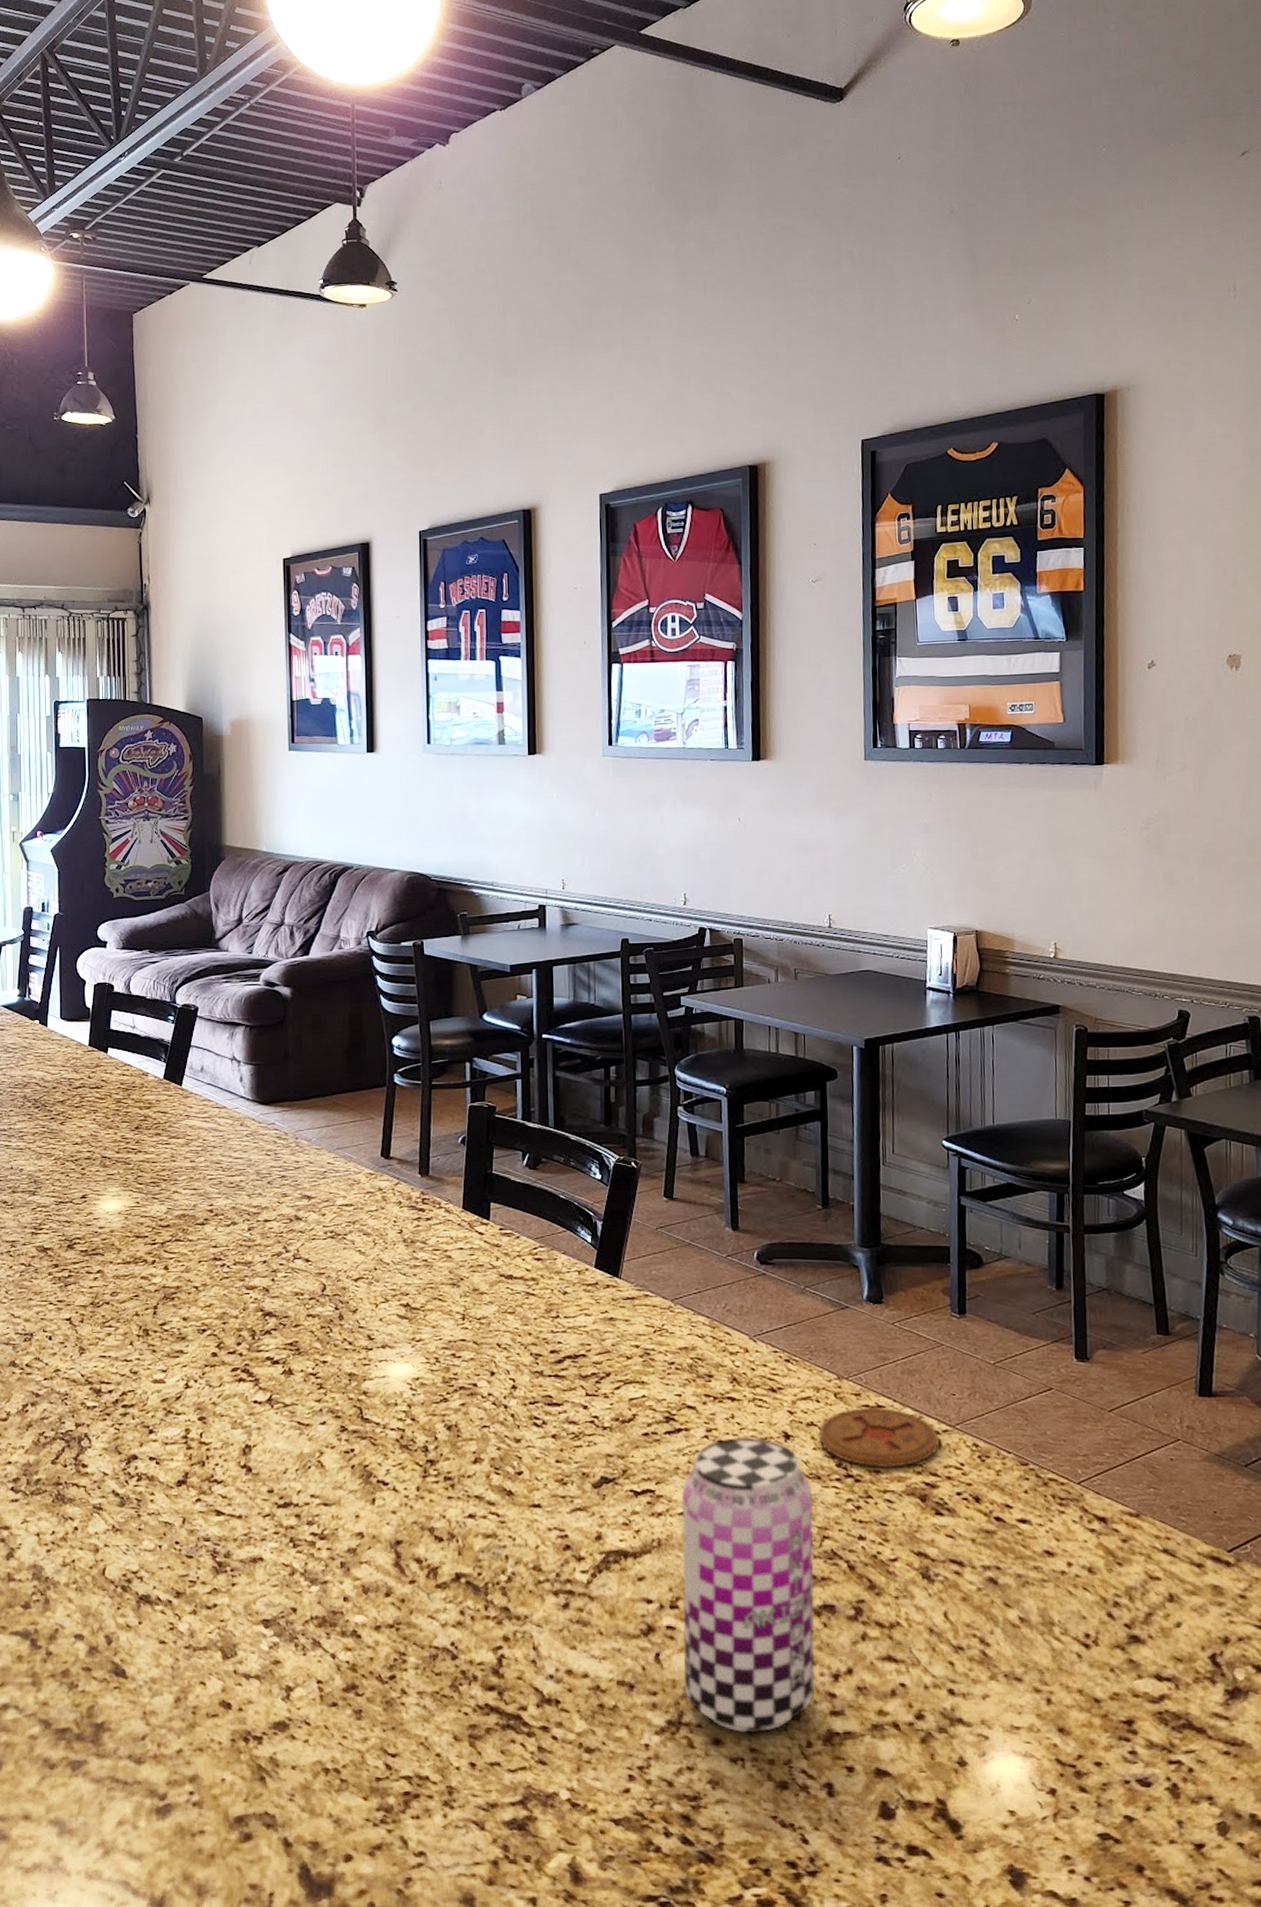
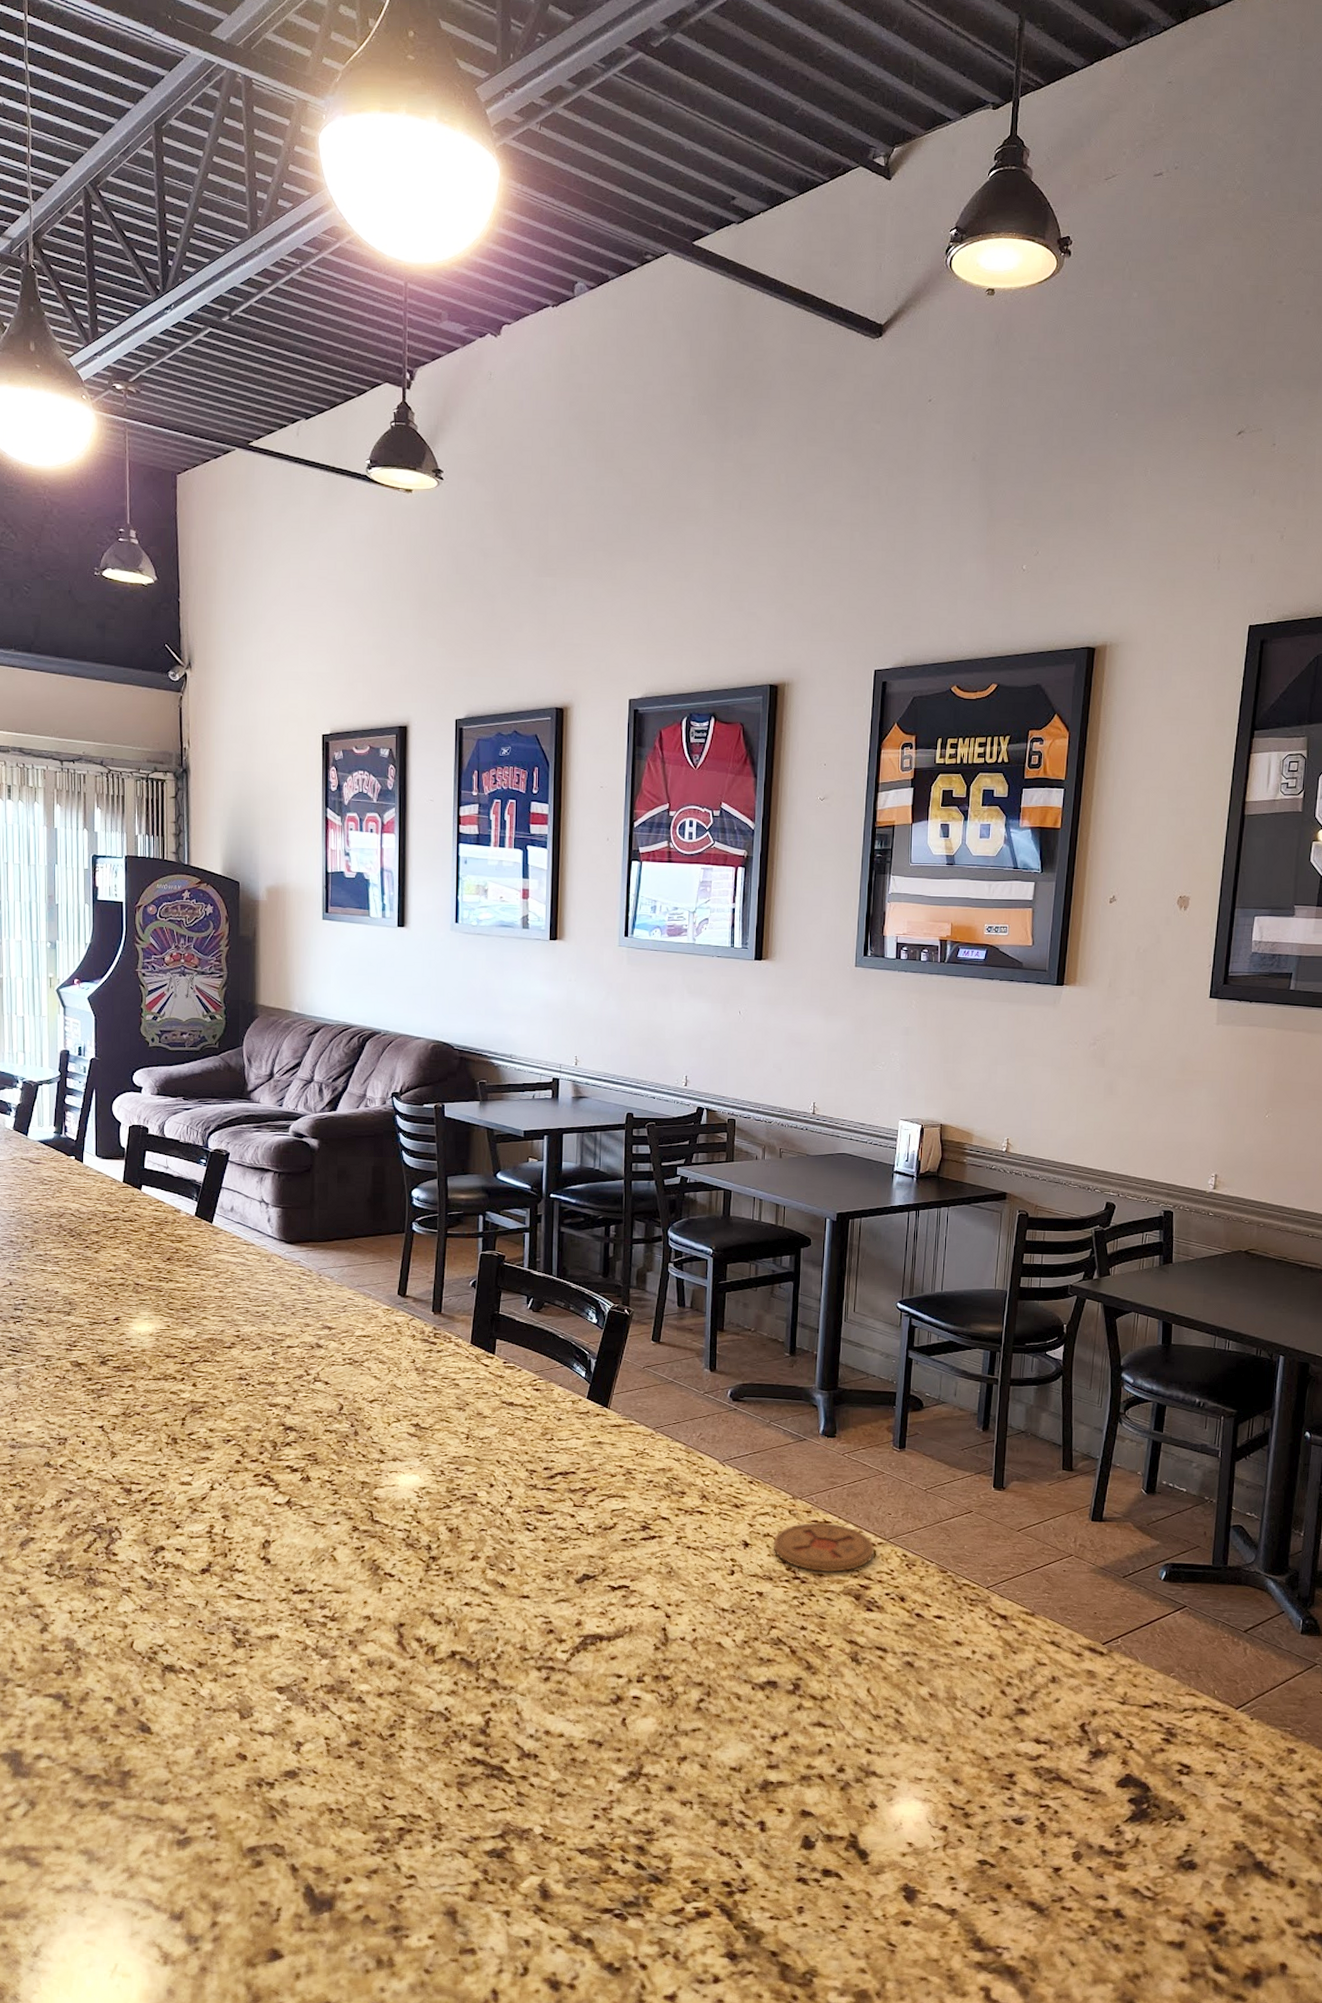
beer can: present [681,1437,815,1734] -> none [645,1544,765,1783]

